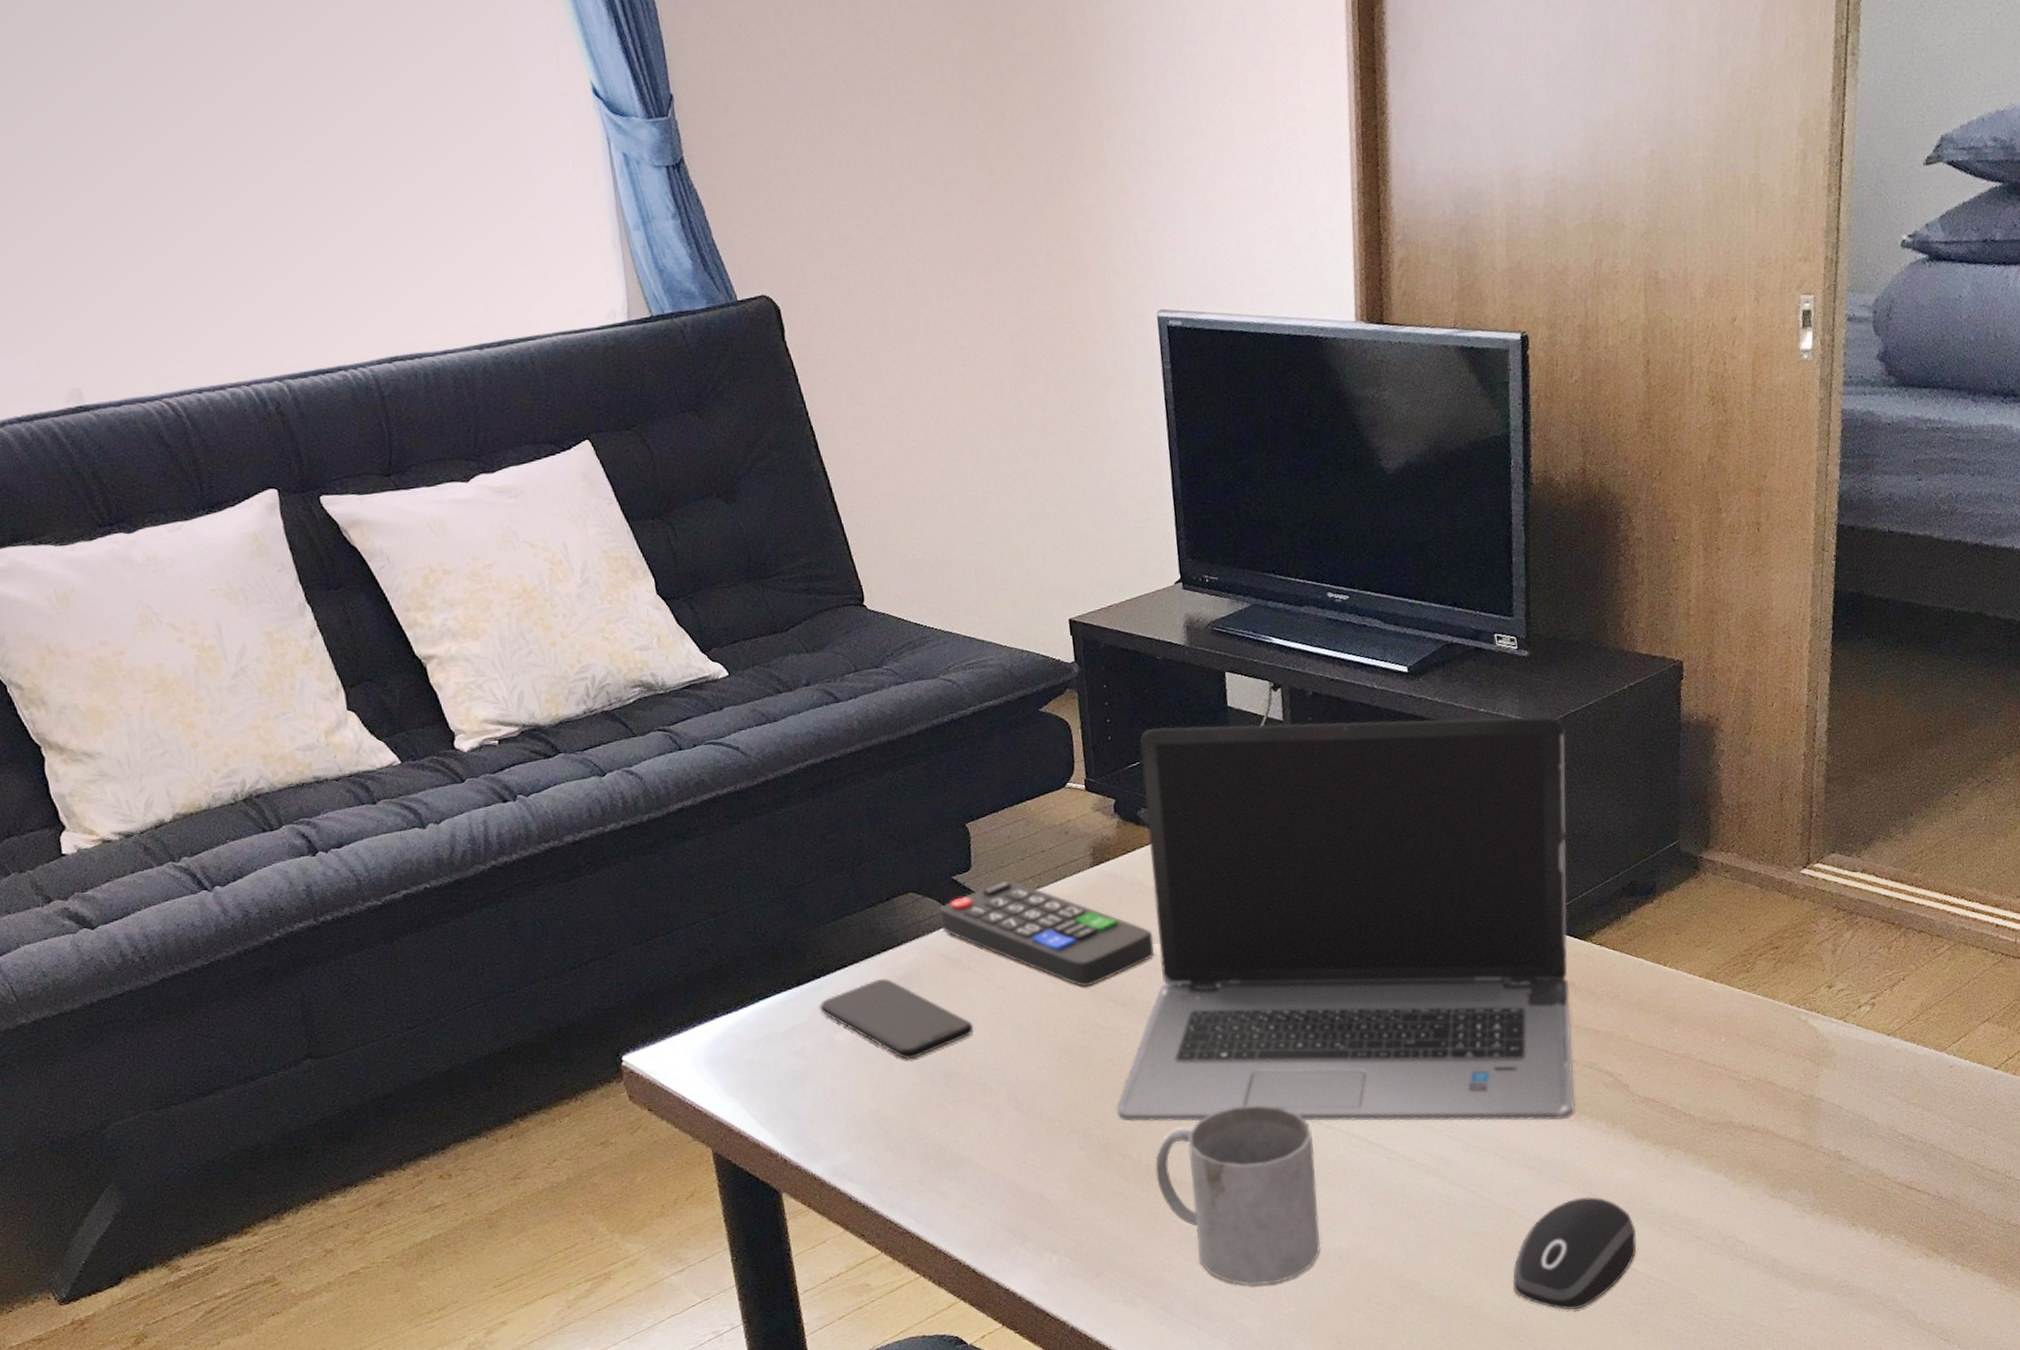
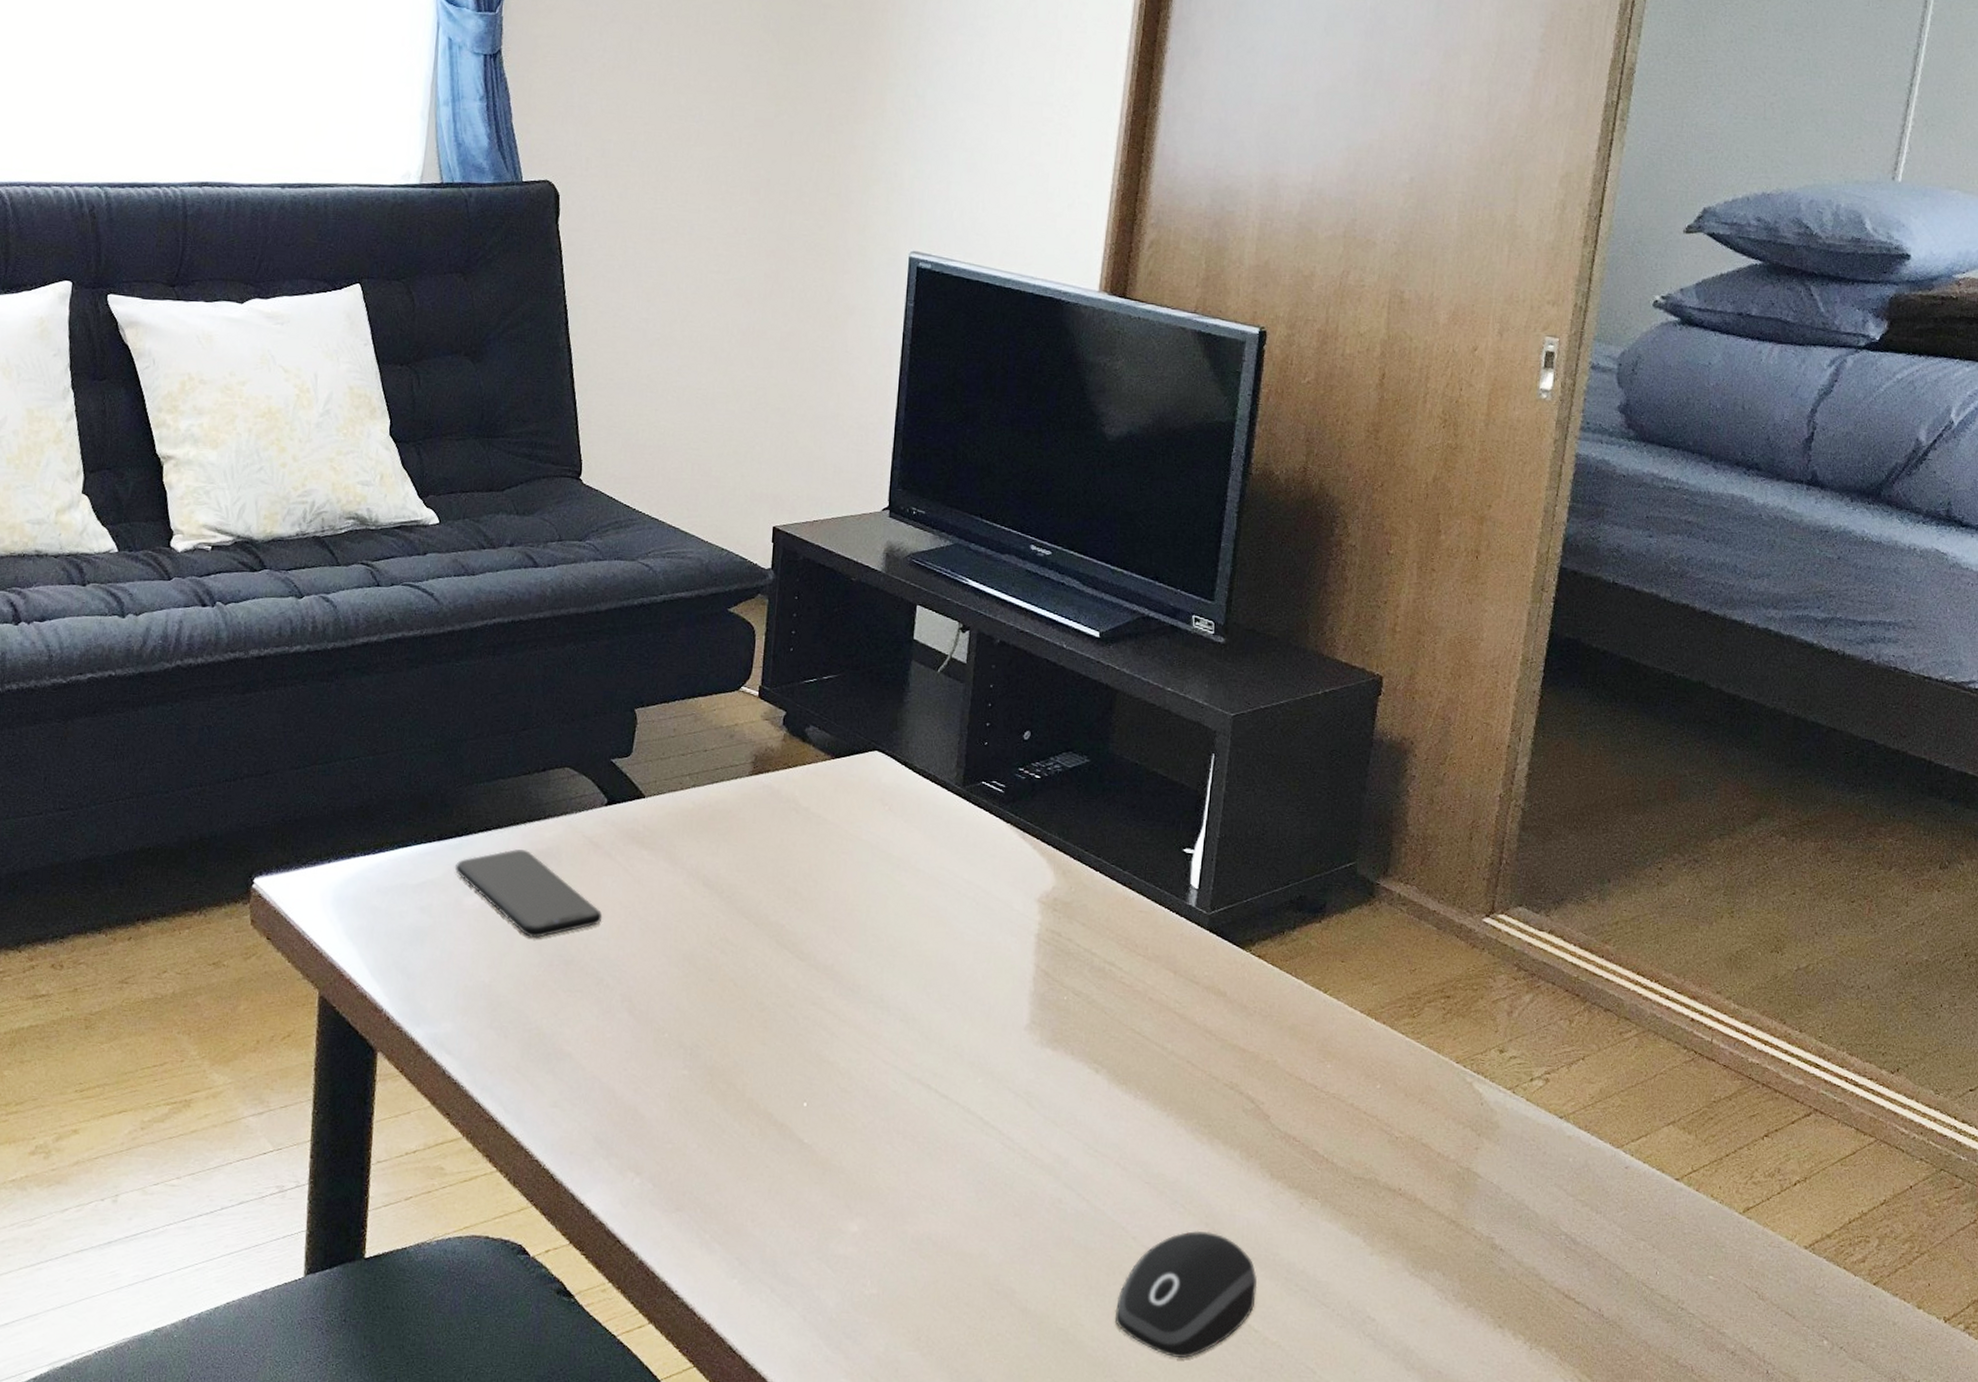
remote control: present [939,880,1155,987] -> none [591,773,799,898]
laptop computer: present [1116,716,1575,1122] -> none [729,648,1251,1140]
mug: present [1155,1104,1320,1286] -> none [757,1054,928,1258]

